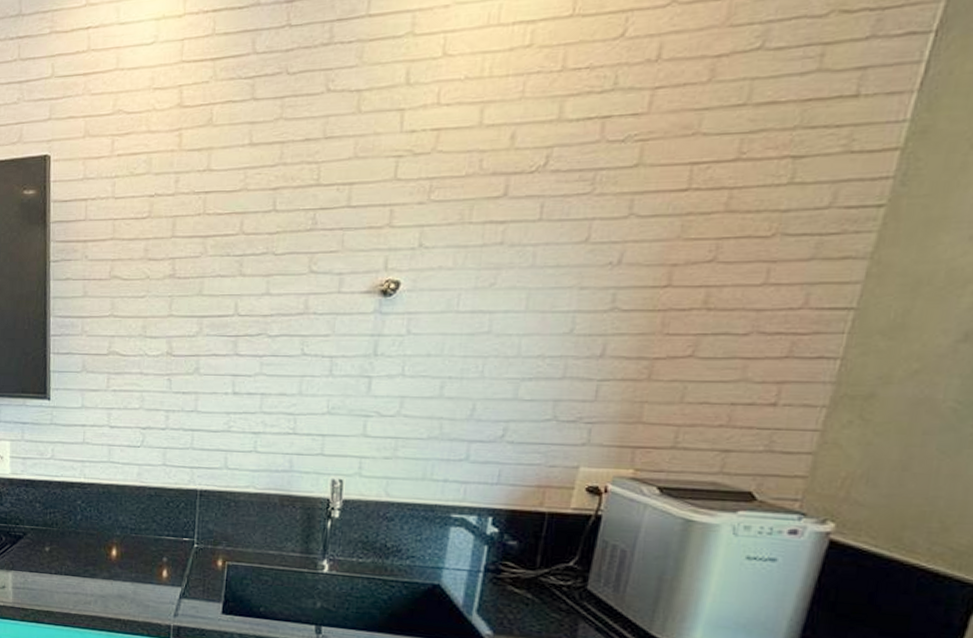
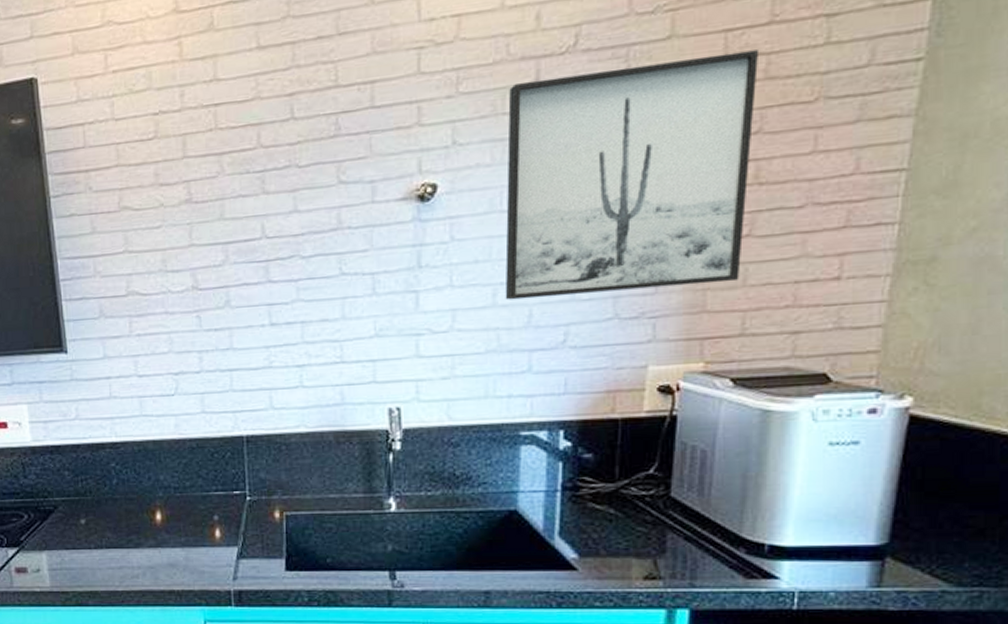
wall art: none [451,184,723,398] -> present [505,49,760,300]

